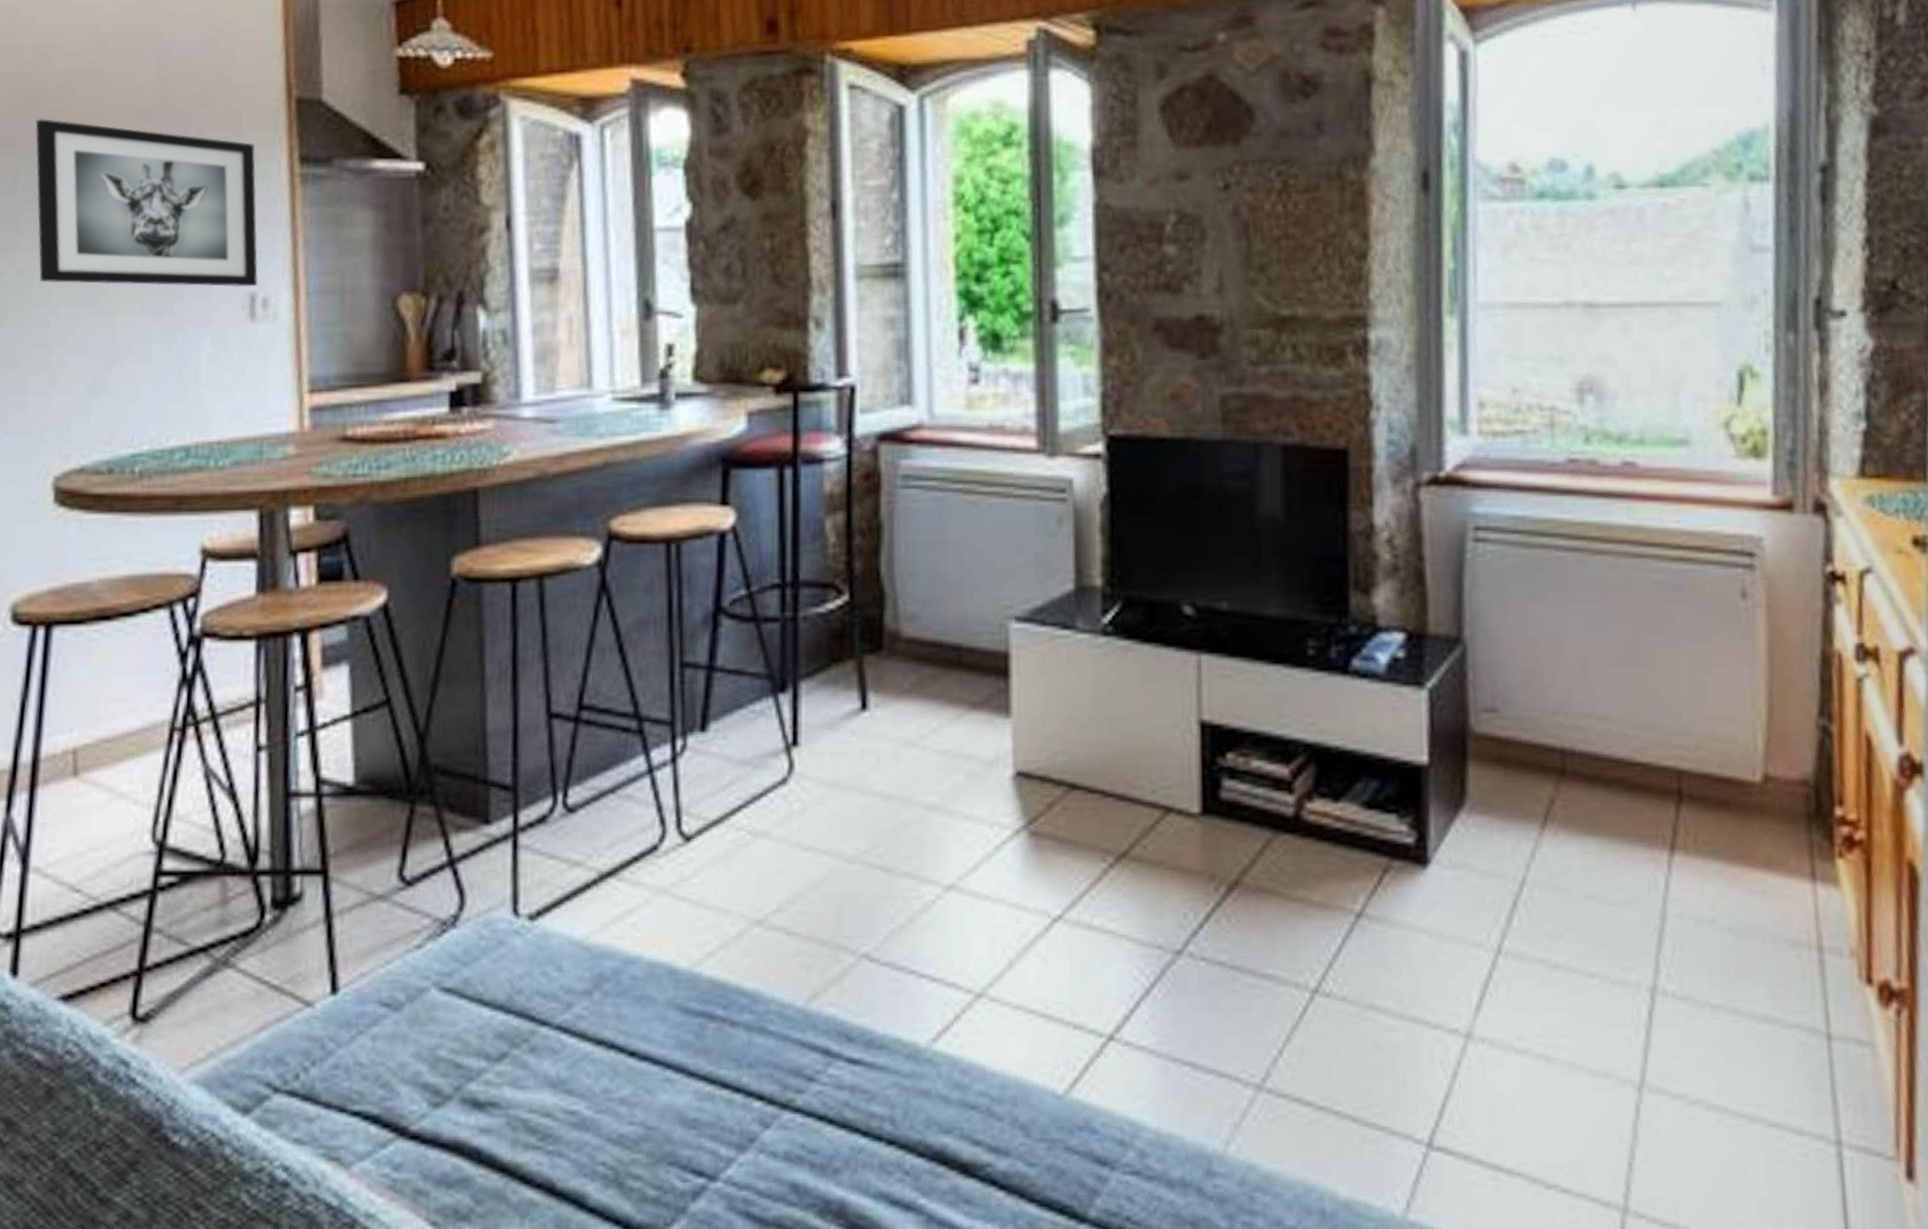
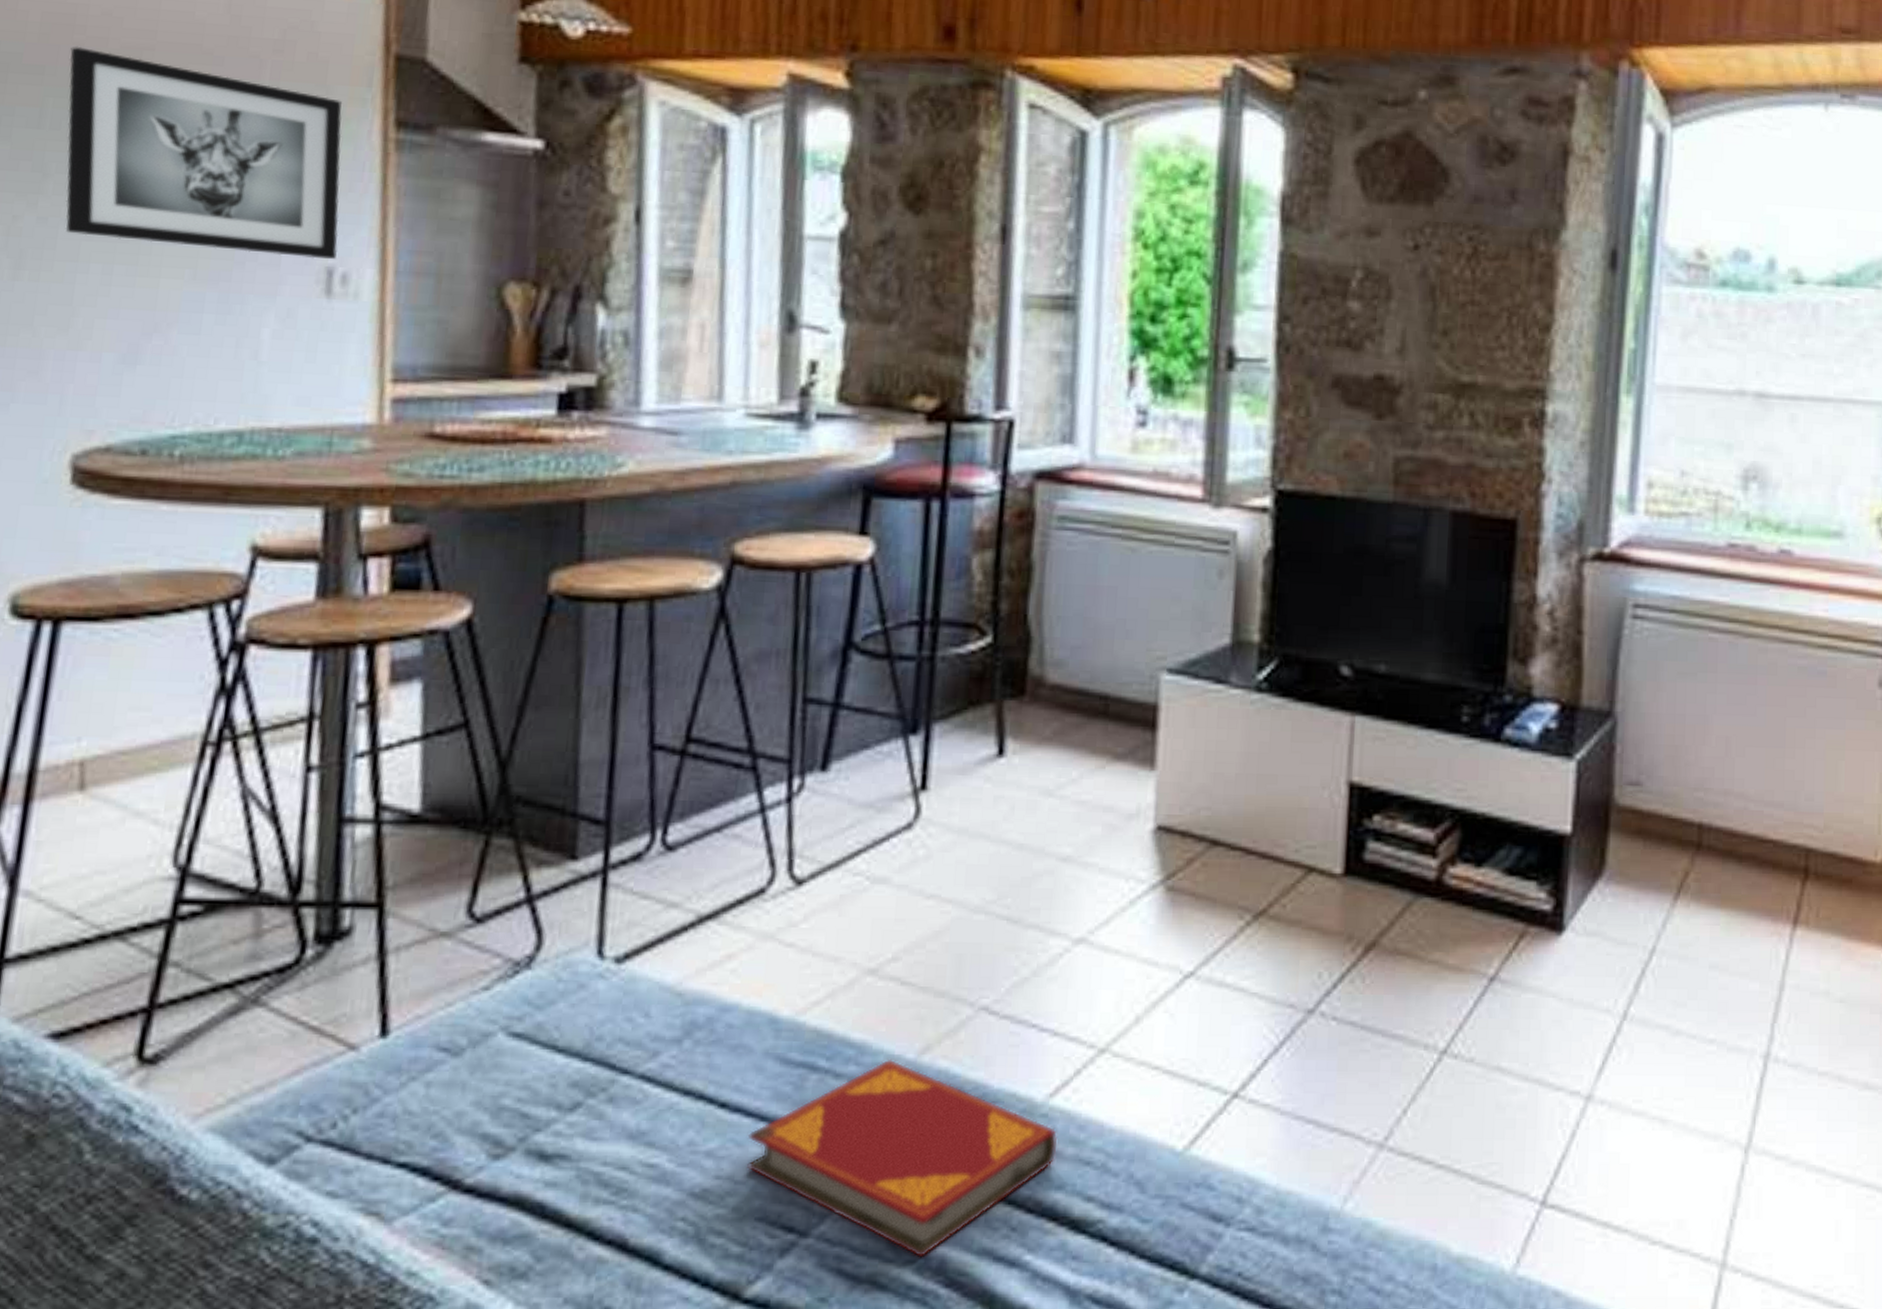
hardback book: none [657,1006,943,1201] -> present [747,1058,1058,1258]

